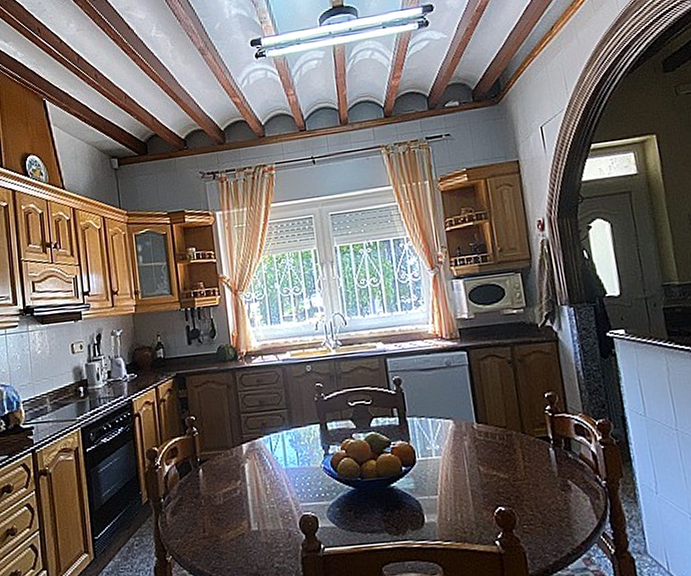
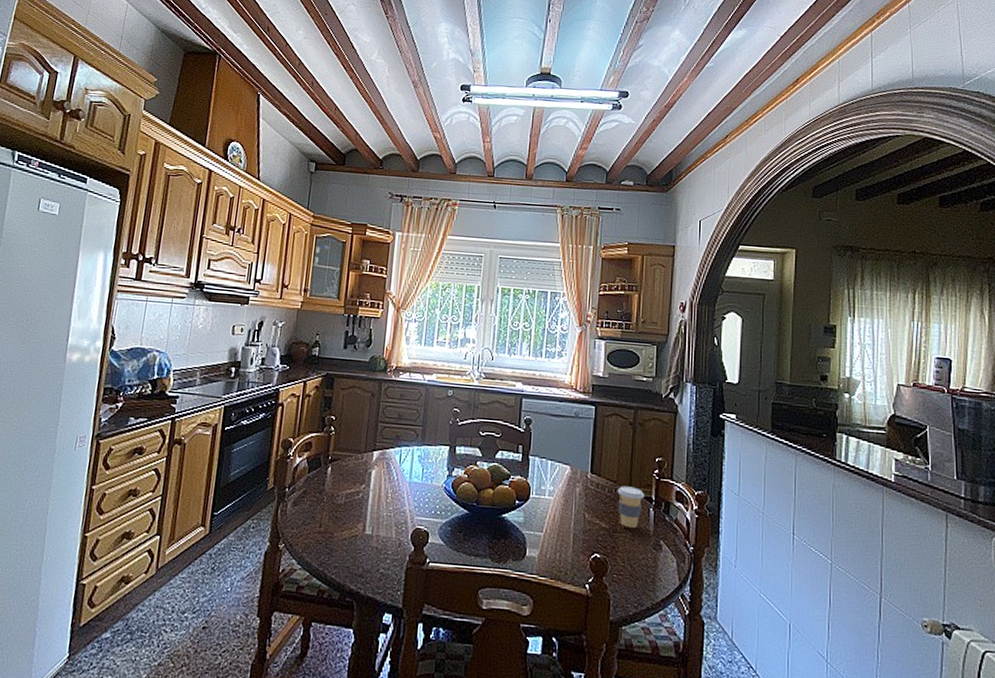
coffee cup: none [509,428,541,474] -> present [617,486,645,529]

